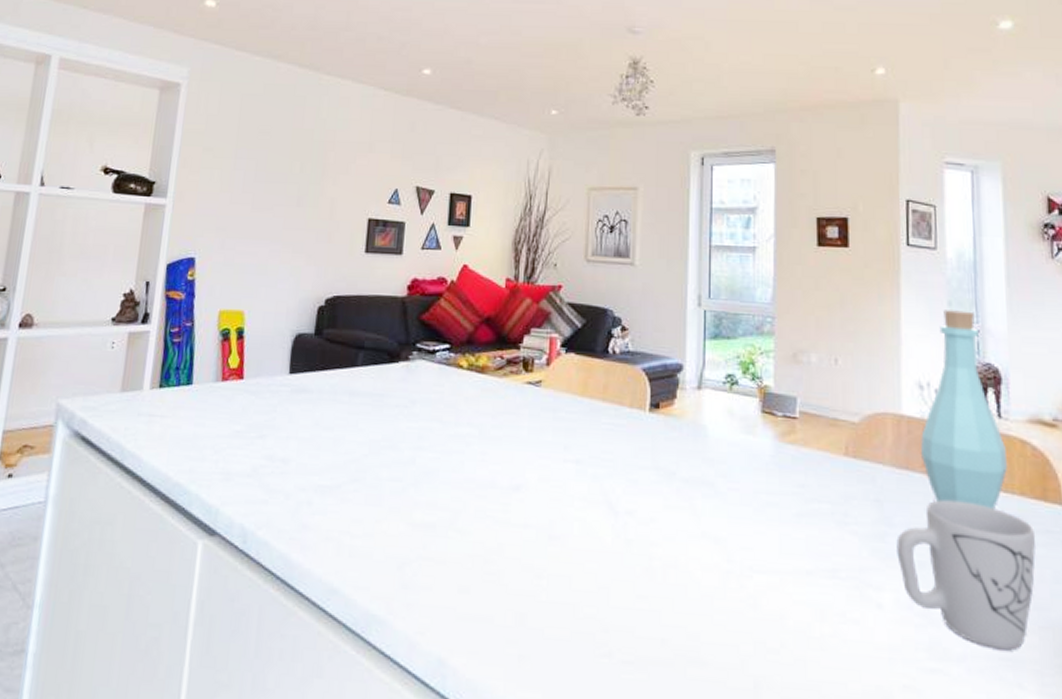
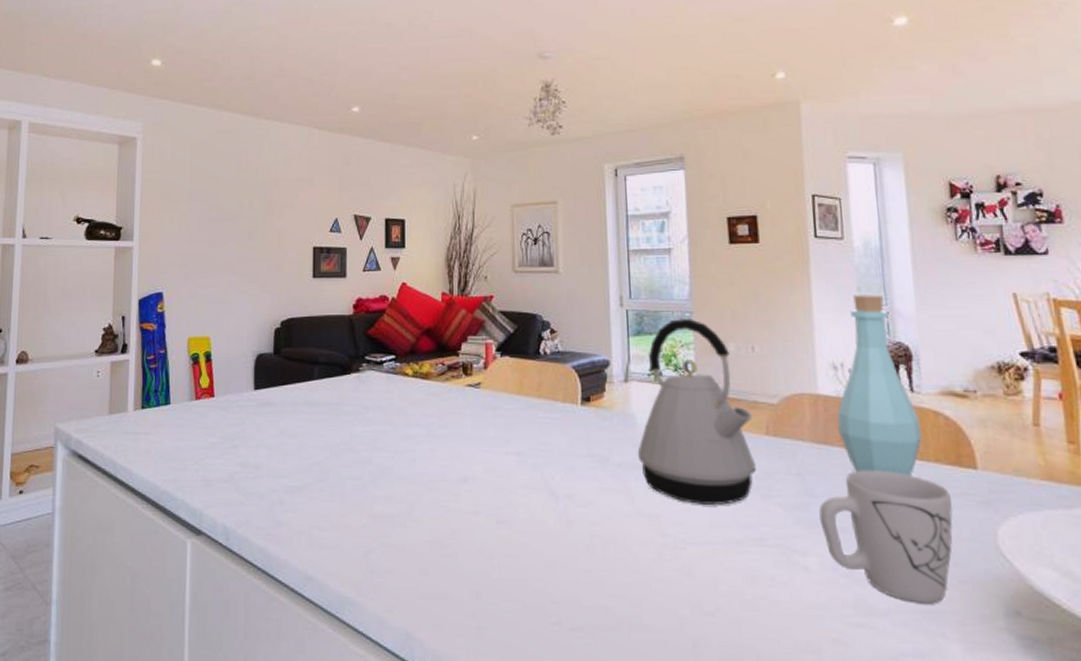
kettle: none [706,324,832,531] -> present [637,319,756,505]

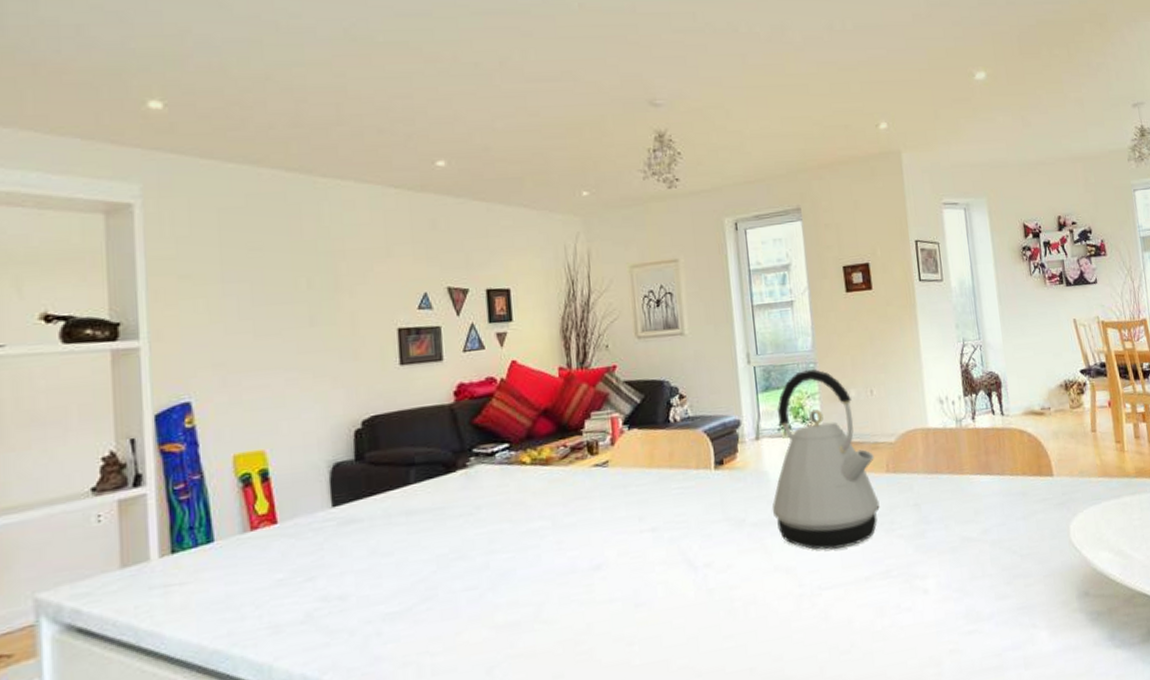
mug: present [819,470,953,604] -> none [934,489,1038,603]
bottle: present [837,295,923,477] -> none [945,330,1012,496]

